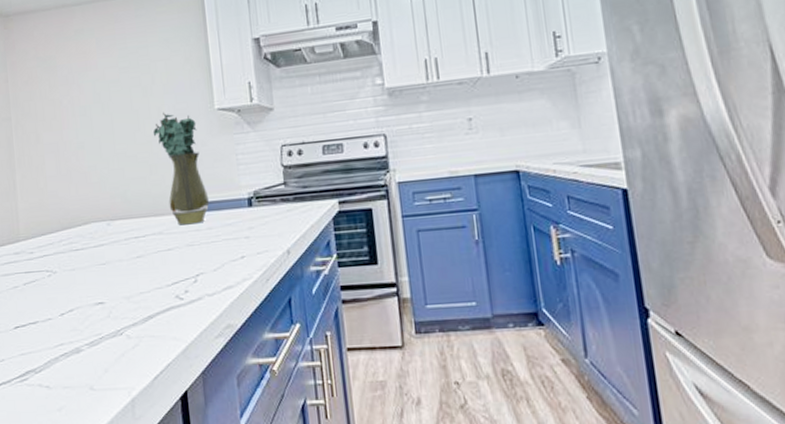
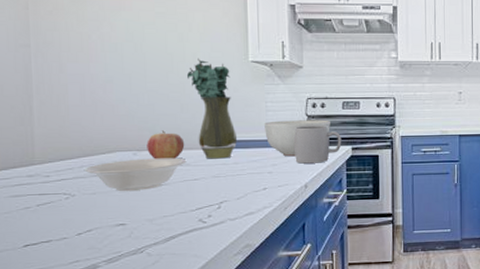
bowl: none [64,225,159,267] -> present [85,158,187,192]
fruit: none [119,196,156,229] -> present [147,130,185,159]
bowl: none [235,169,311,217] -> present [263,120,330,157]
mug: none [269,176,326,225] -> present [293,126,342,164]

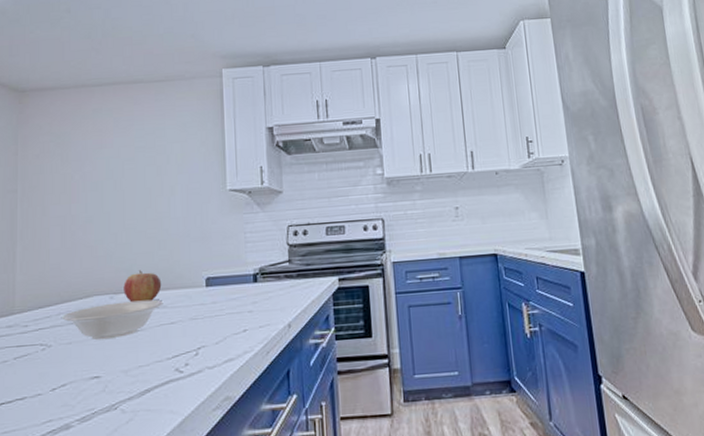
vase: present [186,58,238,159] -> none [164,190,216,300]
bowl: present [263,120,330,157] -> none [242,248,314,293]
mug: present [293,126,342,164] -> none [274,255,327,300]

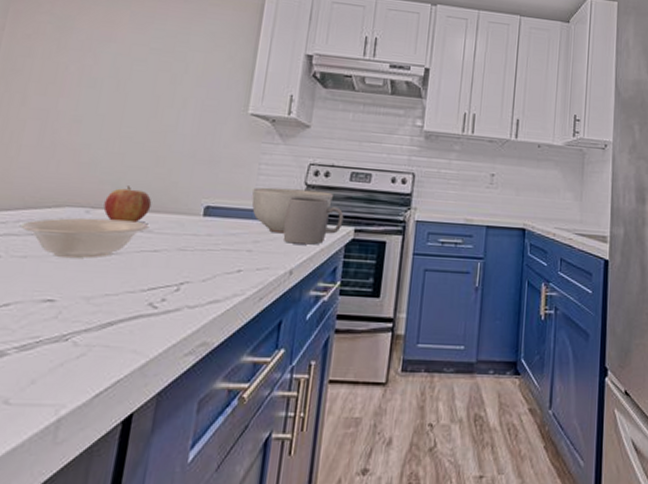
bowl: none [242,248,314,293] -> present [251,187,333,234]
mug: none [274,255,327,300] -> present [283,196,344,245]

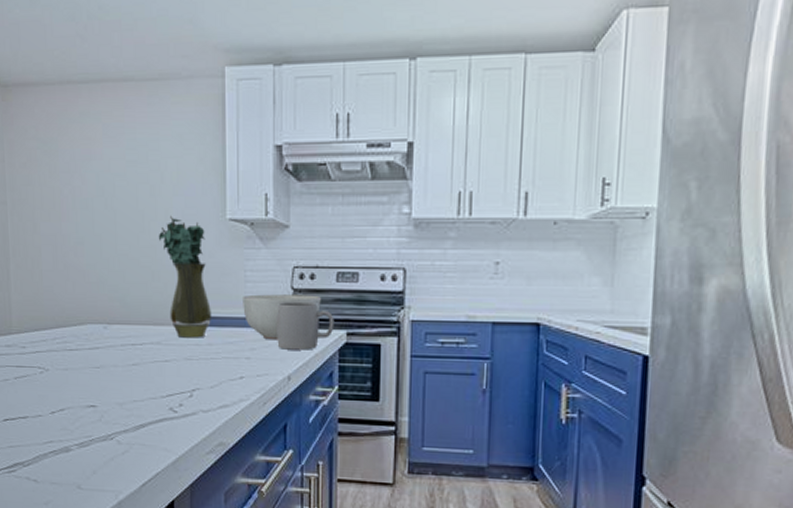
bowl: present [20,218,150,259] -> none [57,333,158,370]
fruit: present [103,186,152,223] -> none [117,301,156,335]
vase: none [168,104,224,228] -> present [158,215,212,338]

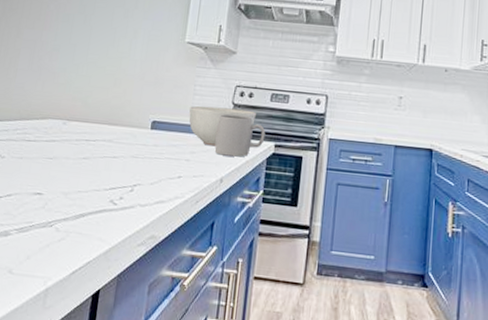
vase: present [158,215,212,338] -> none [123,34,166,139]

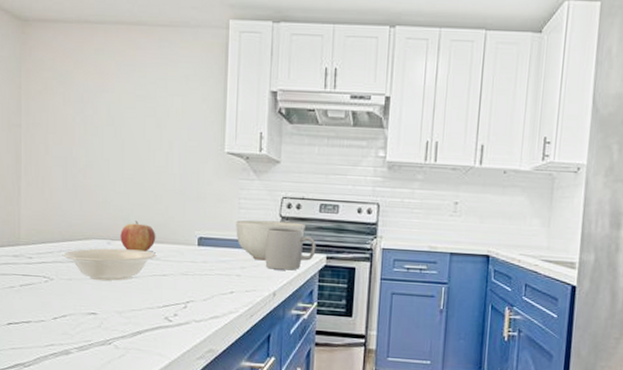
bowl: none [18,128,110,161] -> present [63,248,157,281]
fruit: none [76,102,112,133] -> present [120,221,156,252]

